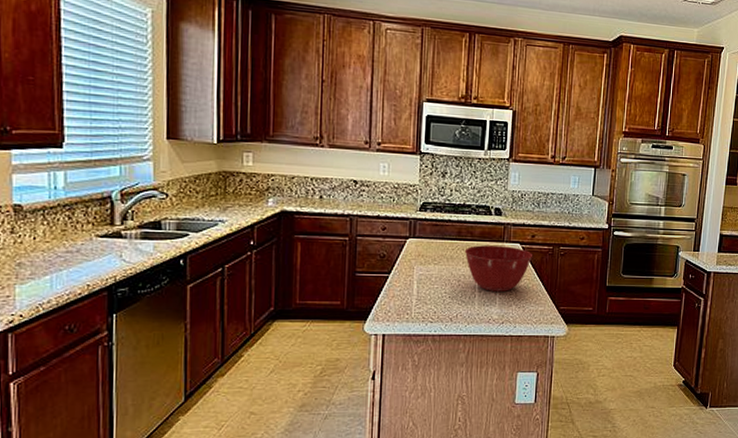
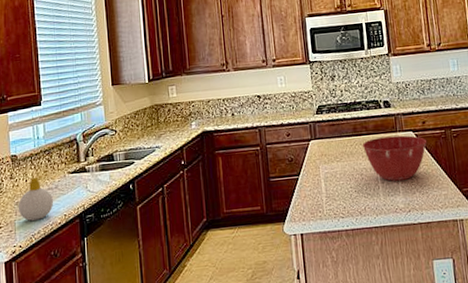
soap bottle: none [20,235,74,287] -> present [18,176,54,221]

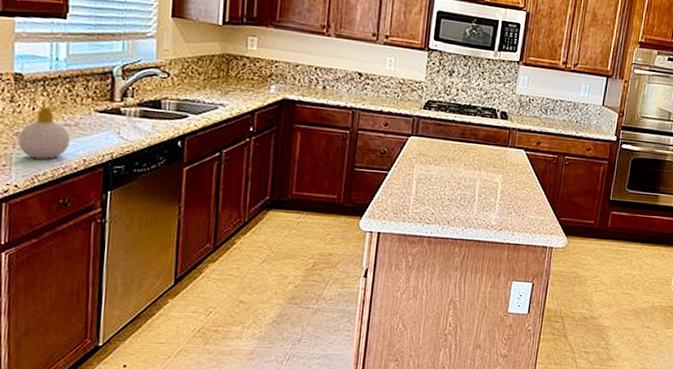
mixing bowl: present [362,135,426,181] -> none [466,148,536,198]

